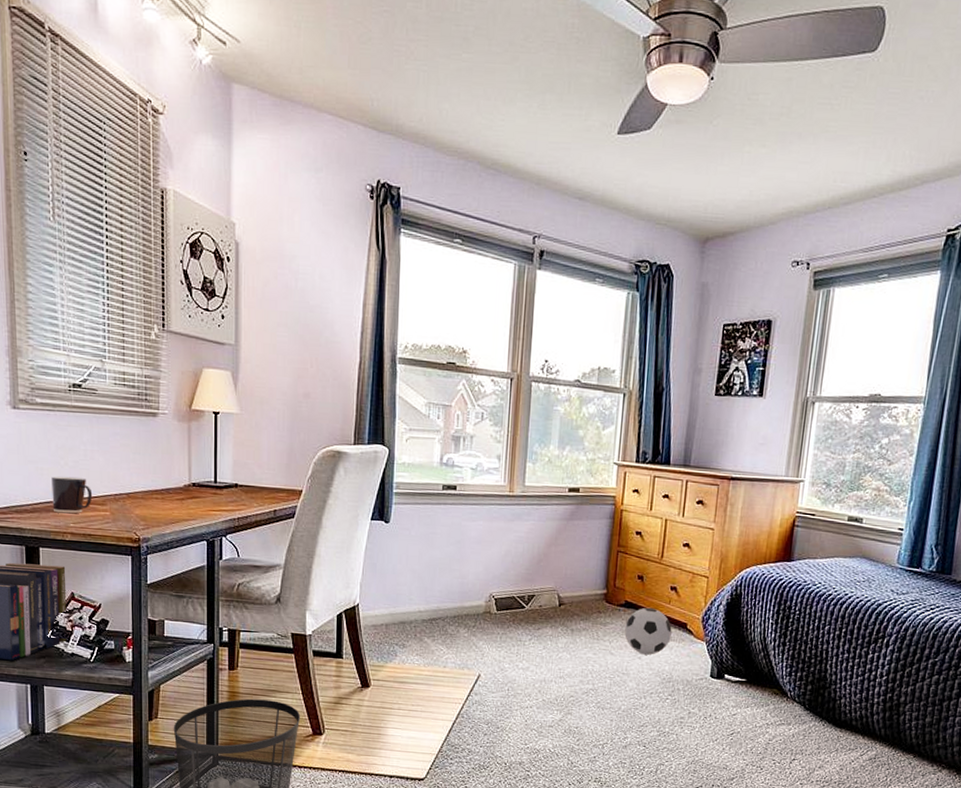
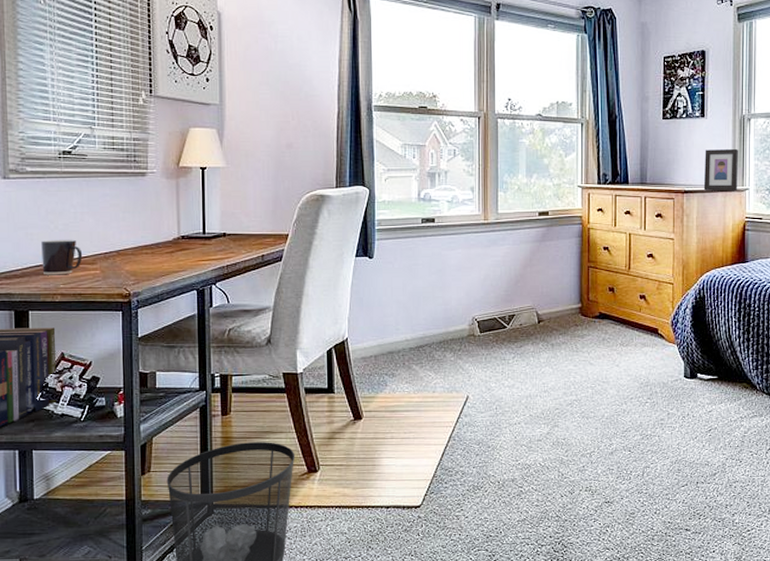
soccer ball: present [624,607,672,655] -> none [601,316,645,362]
picture frame: none [753,433,798,483] -> present [703,148,739,192]

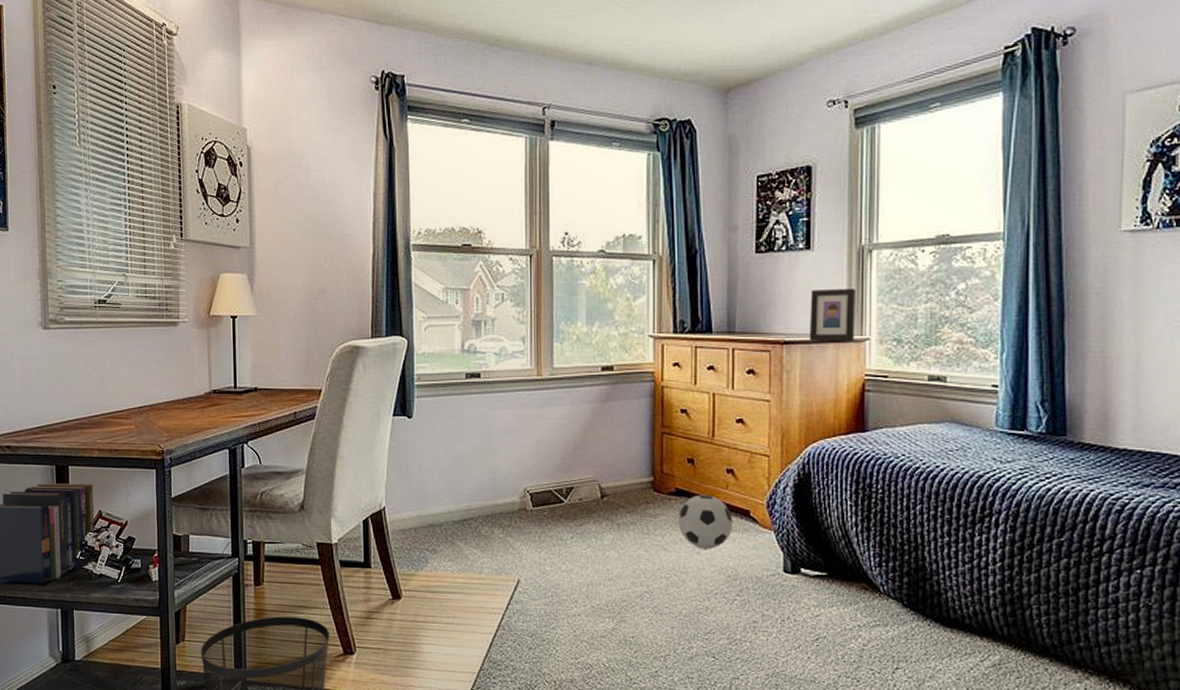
mug: present [41,239,83,275] -> none [79,392,118,430]
soccer ball: none [601,316,645,362] -> present [678,494,733,549]

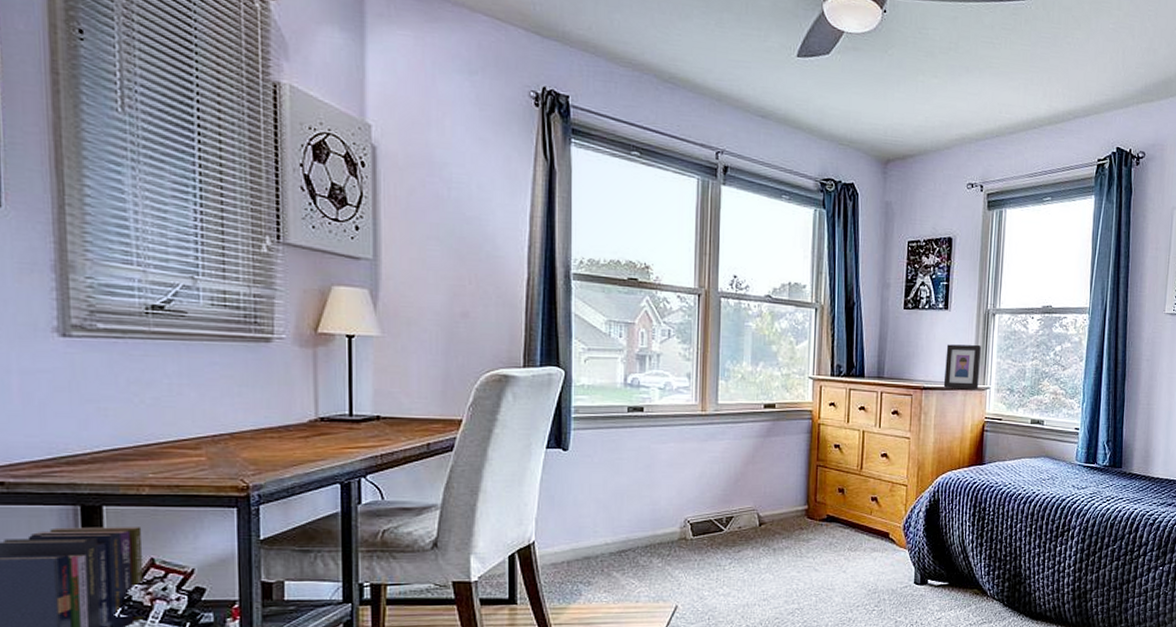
soccer ball: present [678,494,733,549] -> none [828,520,875,568]

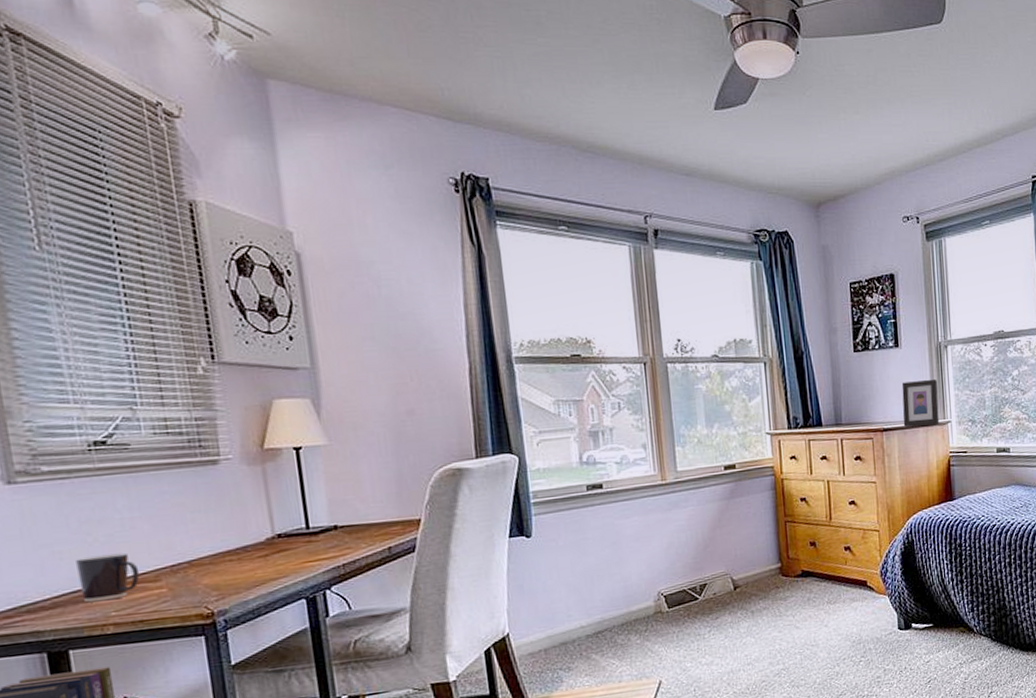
mug: none [120,416,181,462] -> present [76,552,140,603]

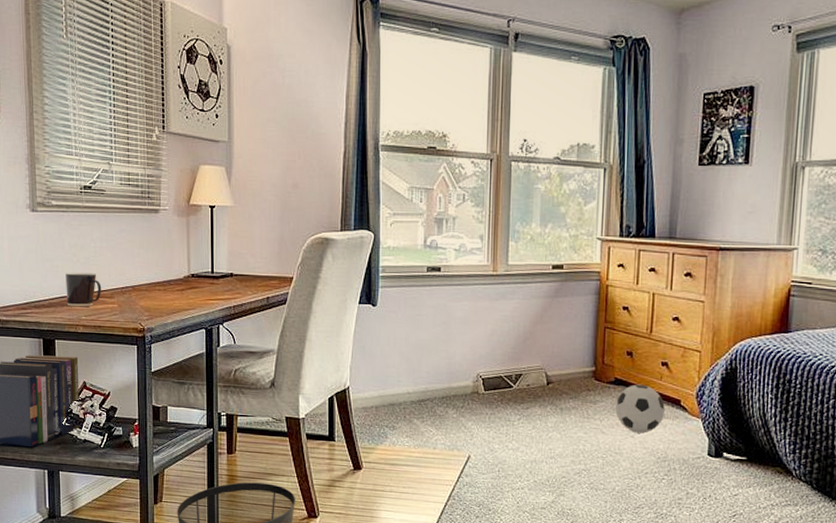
soccer ball: none [806,572,854,622] -> present [615,384,665,434]
picture frame: present [901,378,940,427] -> none [742,201,789,251]

